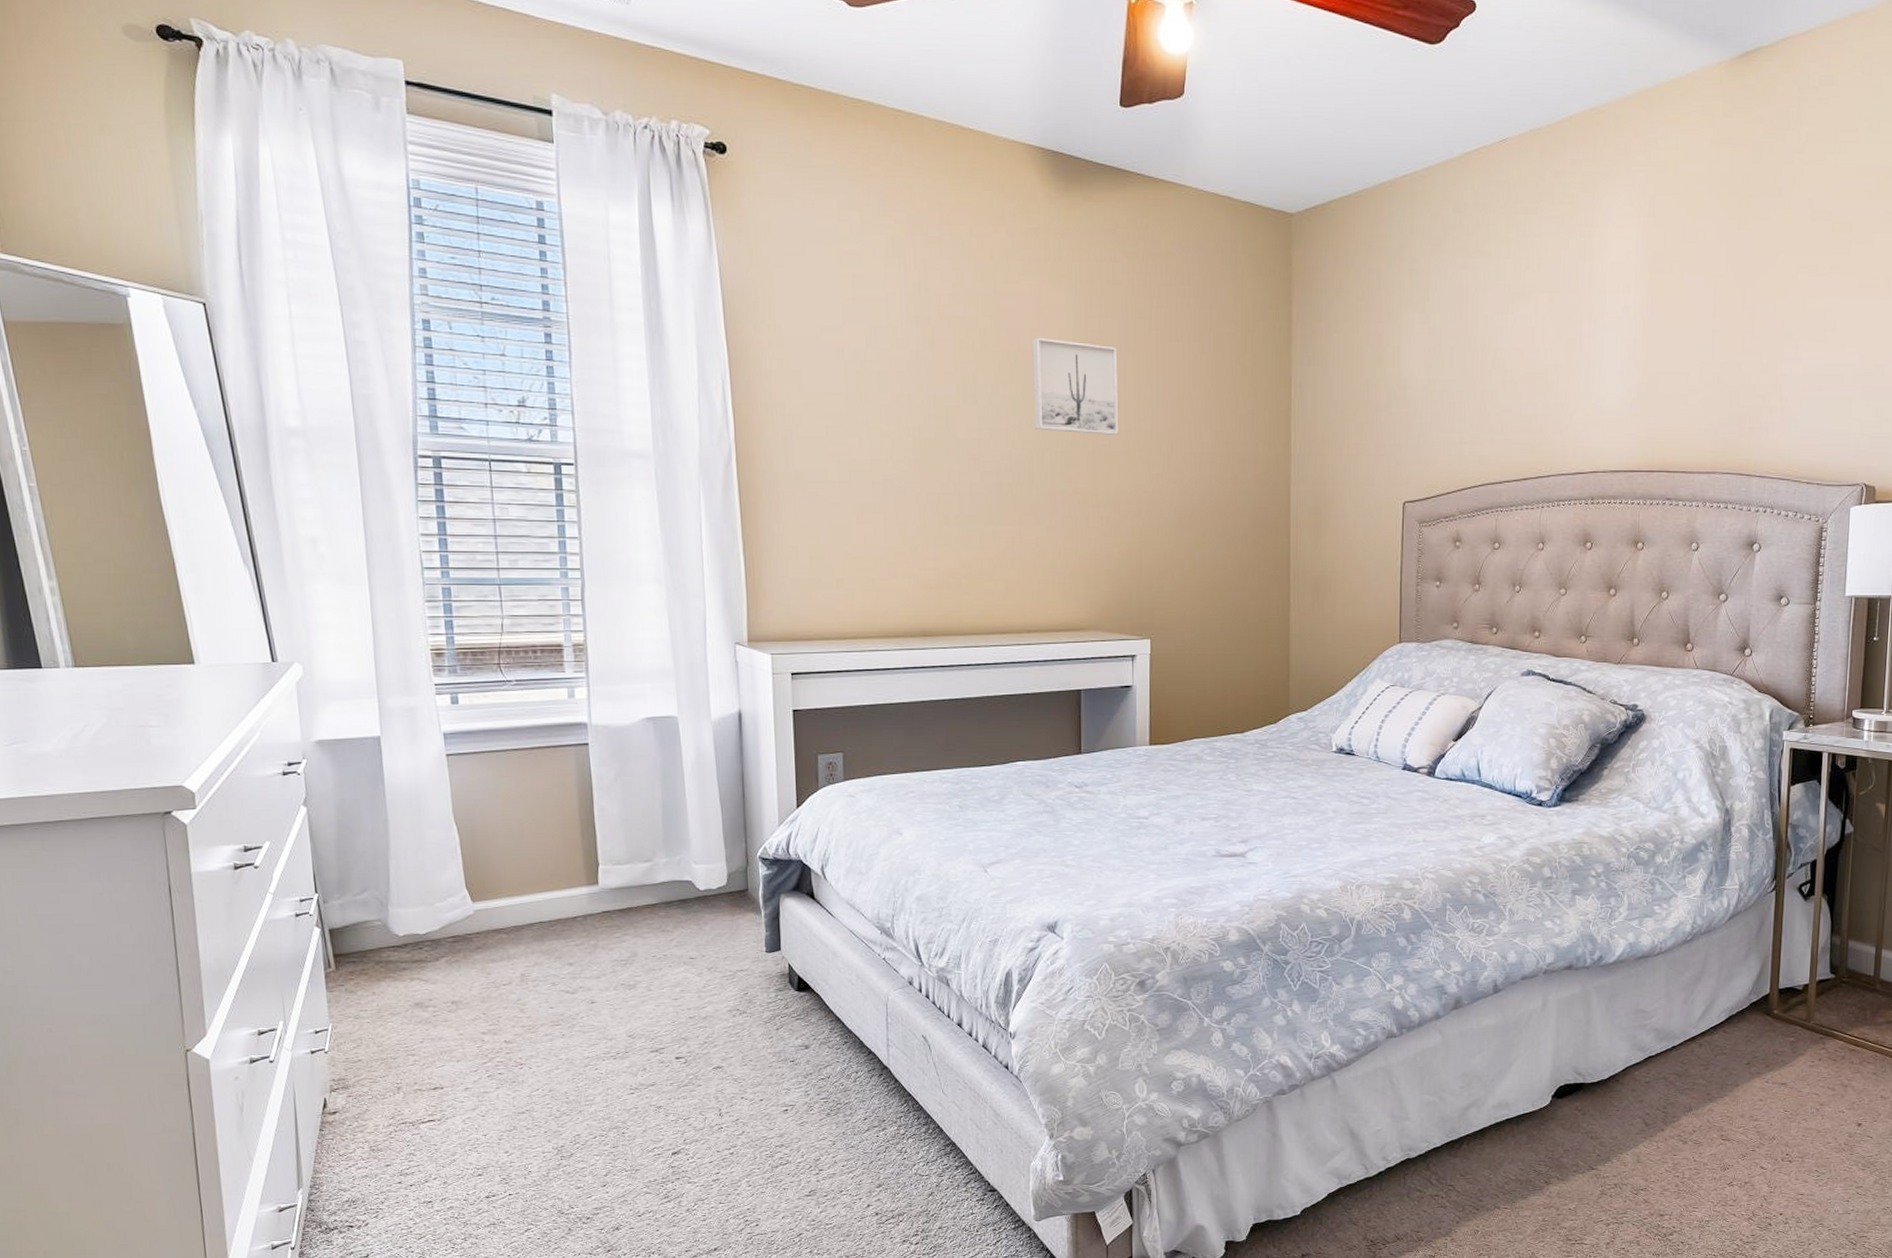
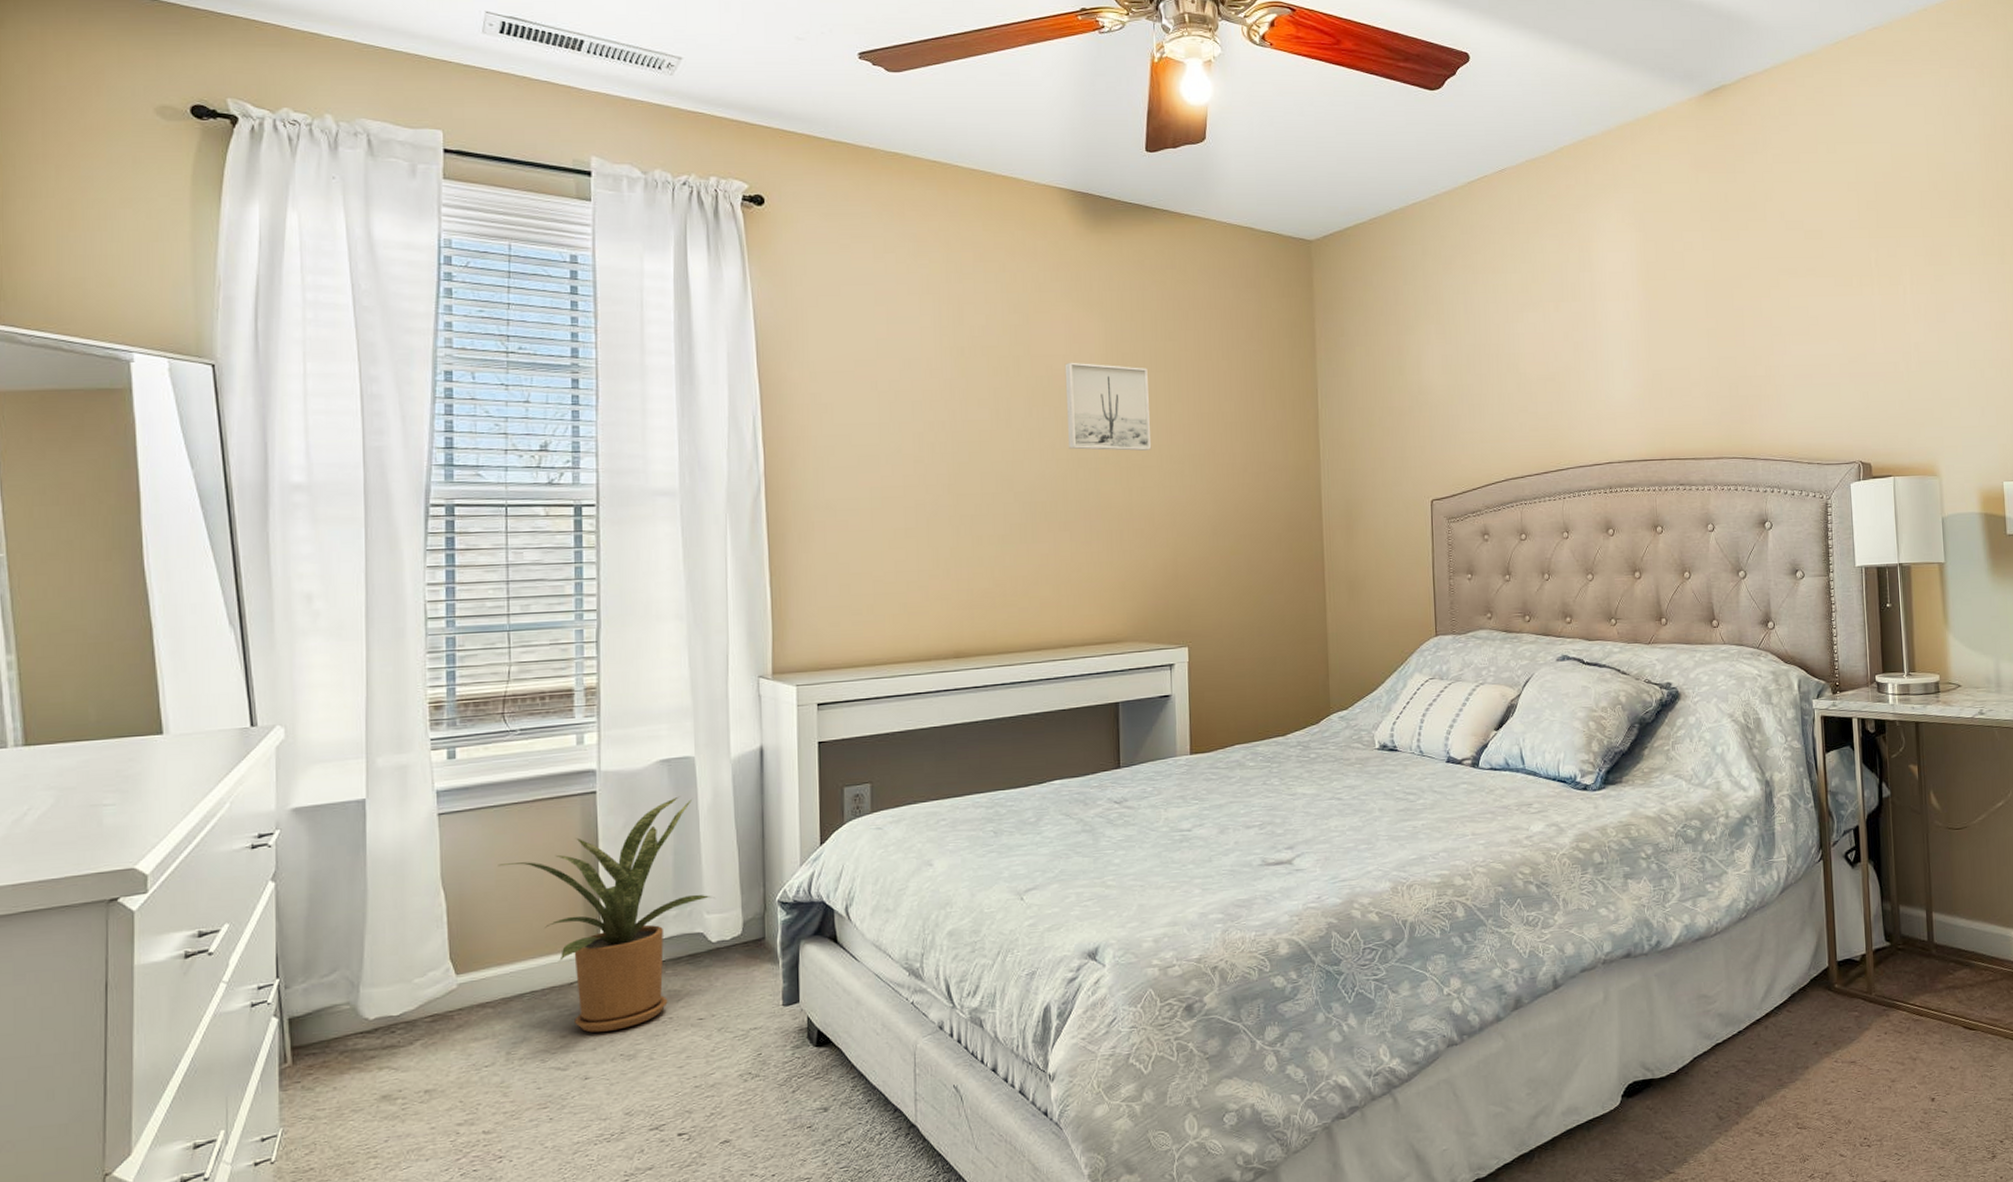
house plant: none [503,753,701,962] -> present [498,796,715,1033]

